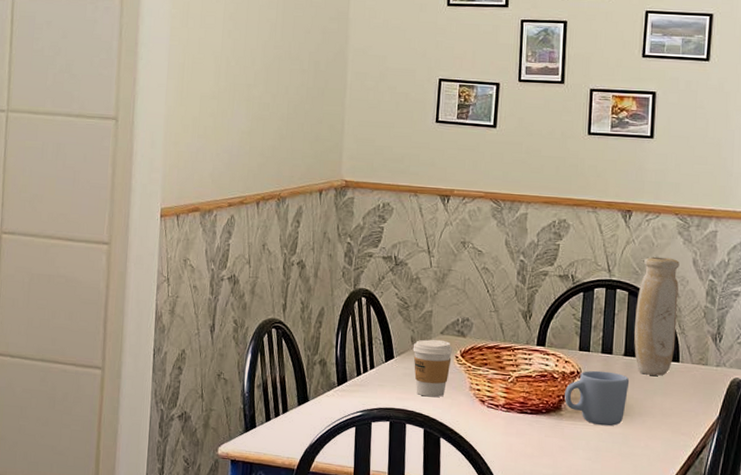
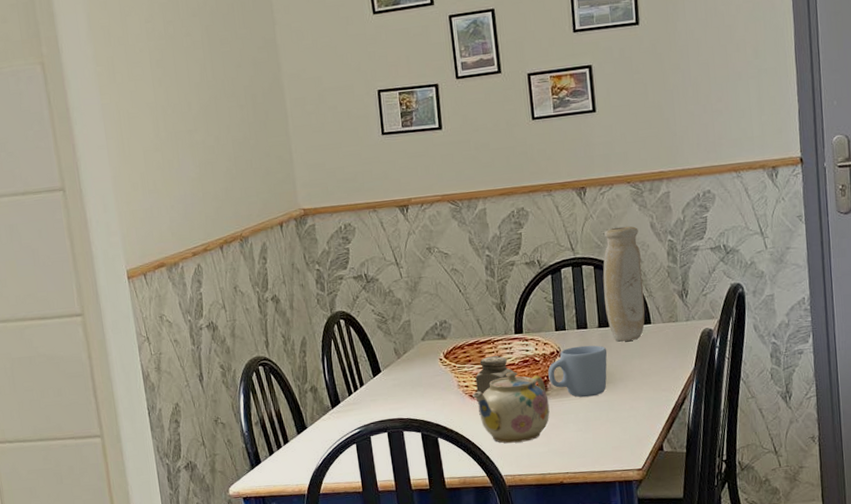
coffee cup: present [412,339,452,398] -> none [397,346,436,403]
teapot: none [483,383,561,460] -> present [473,371,550,443]
salt shaker: none [487,363,530,422] -> present [475,356,514,415]

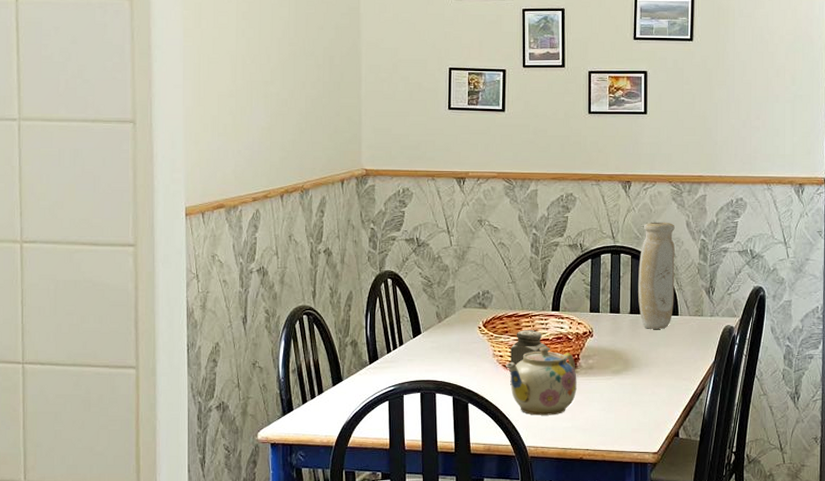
mug: present [548,345,608,398] -> none [579,329,636,379]

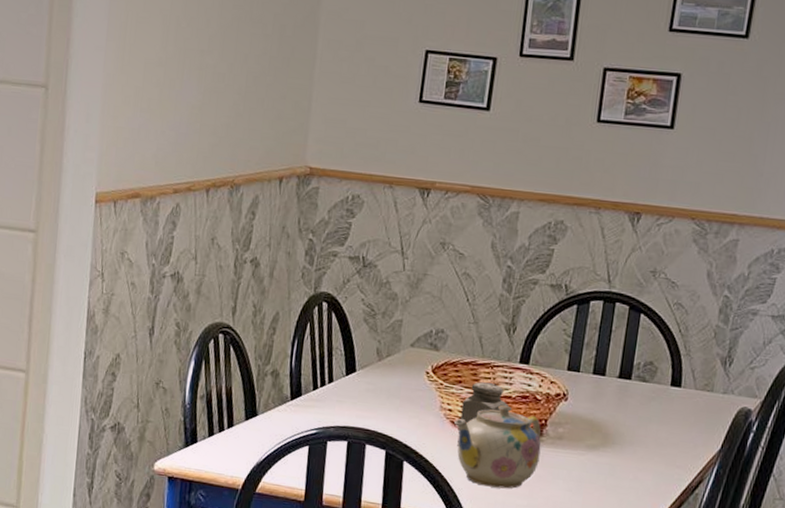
vase: present [638,222,675,330] -> none [630,266,692,402]

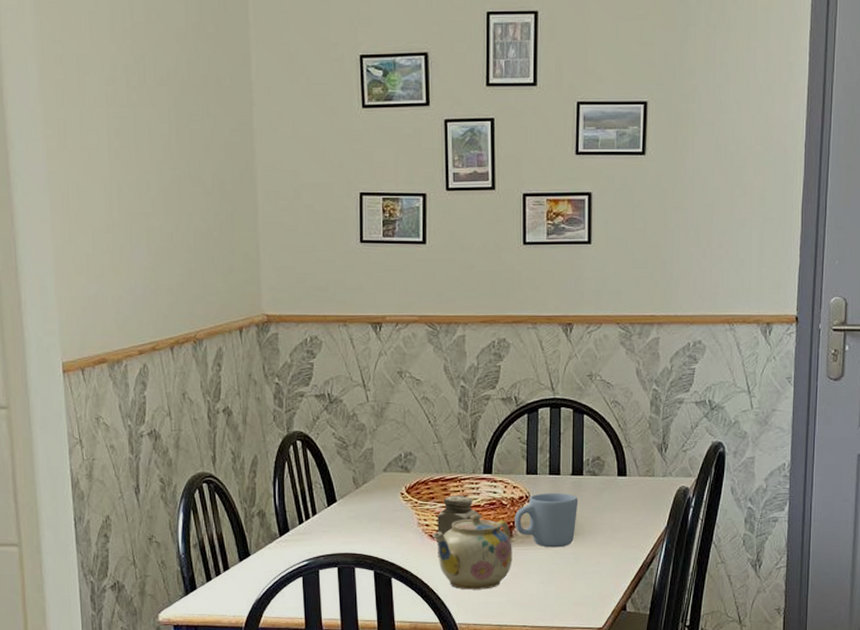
mug: none [547,393,623,456] -> present [515,493,579,548]

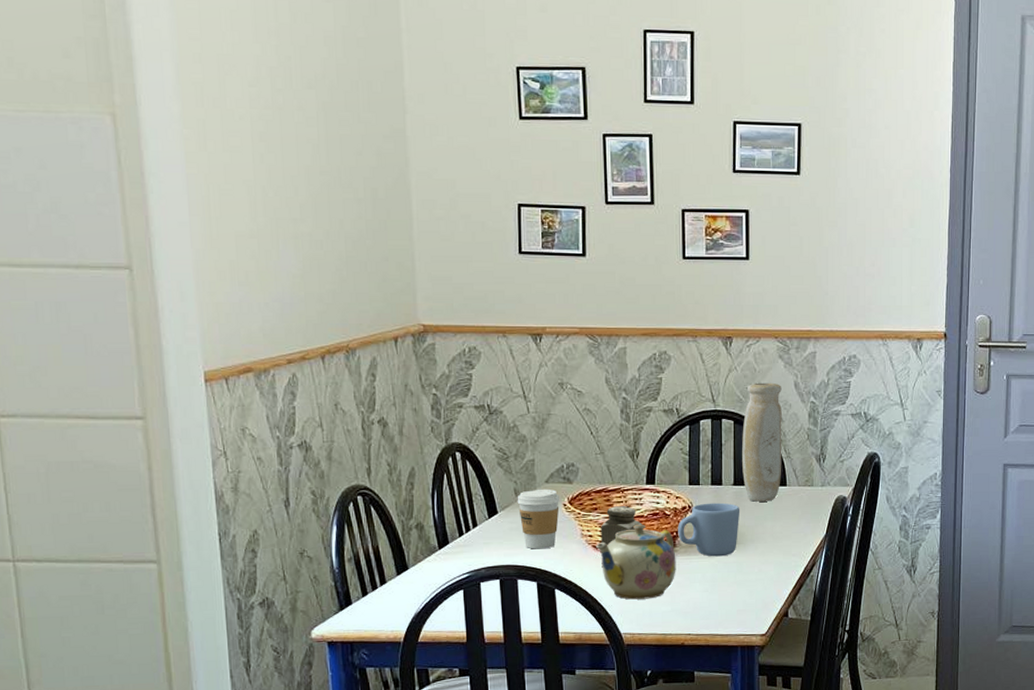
coffee cup: none [355,477,397,538] -> present [517,489,560,549]
vase: none [581,370,623,493] -> present [742,382,782,503]

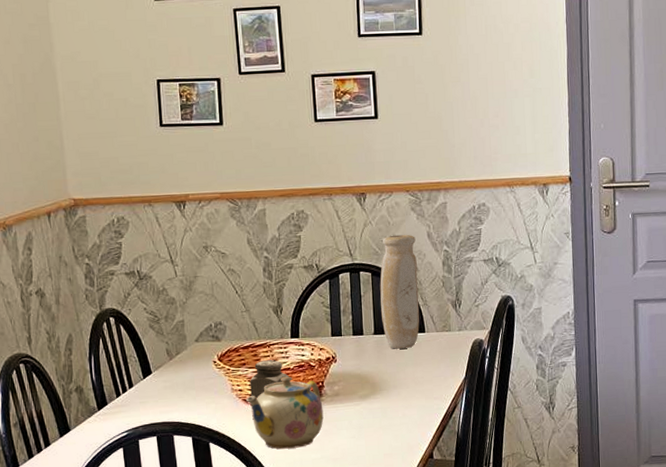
coffee cup: present [517,489,560,549] -> none [169,347,210,406]
mug: present [678,502,740,557] -> none [323,351,382,404]

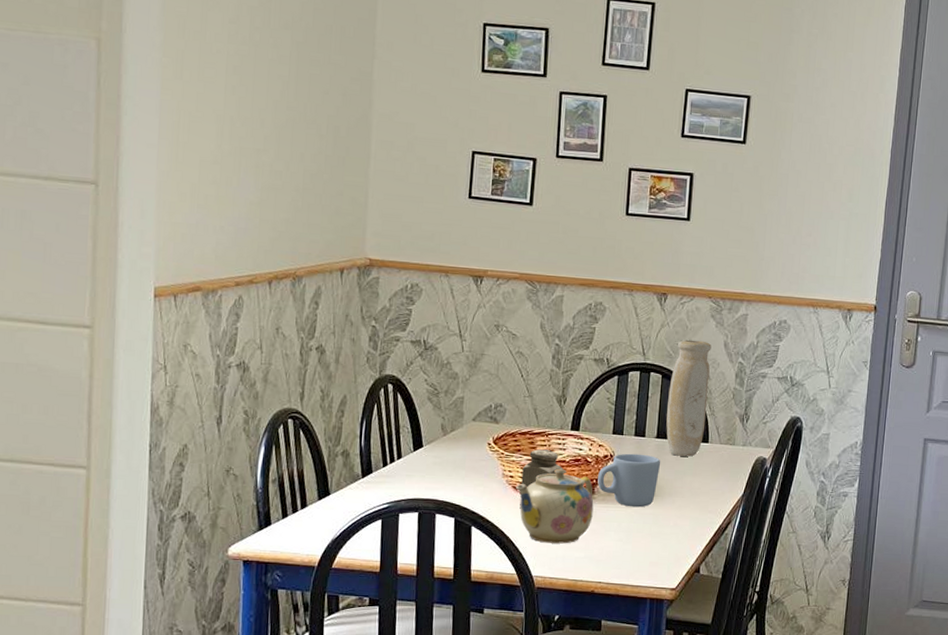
mug: none [323,351,382,404] -> present [597,453,661,508]

